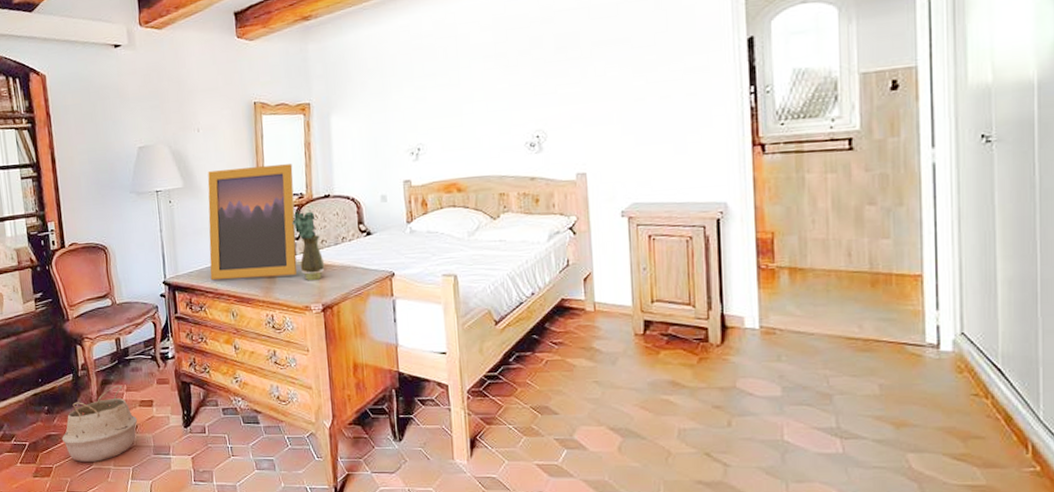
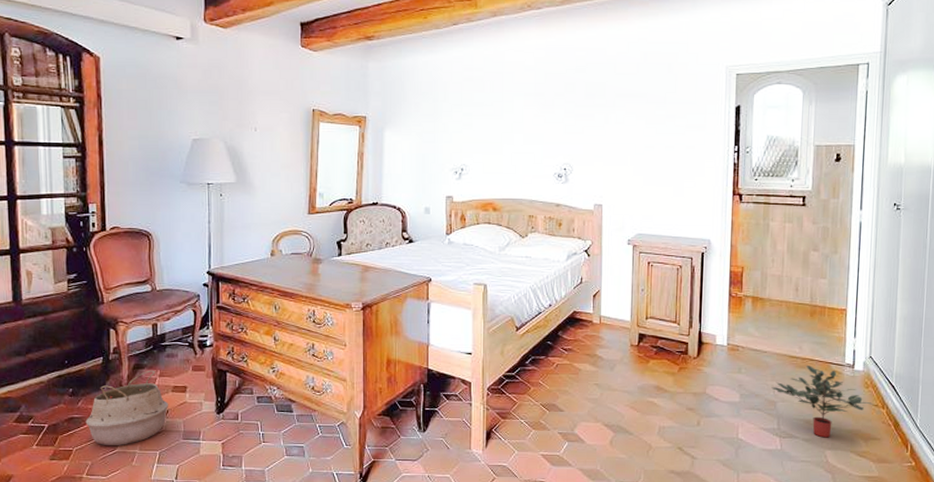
picture frame: present [207,164,298,281] -> none [255,170,345,275]
vase: present [292,208,325,281] -> none [340,212,368,281]
potted plant: none [824,348,972,438] -> present [771,366,874,438]

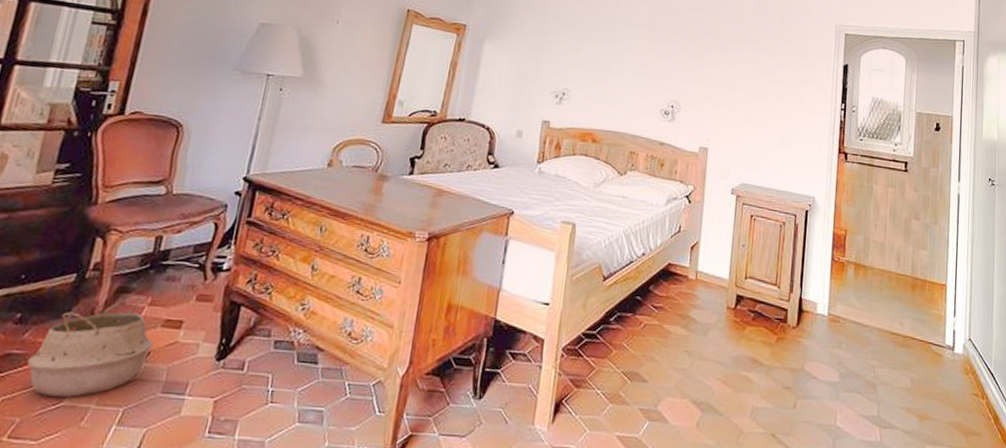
potted plant: present [771,366,874,438] -> none [872,344,974,430]

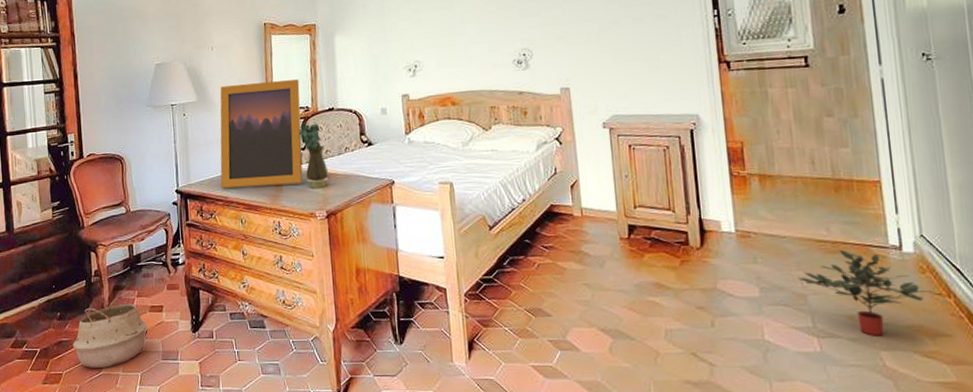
picture frame: none [304,67,433,197] -> present [220,79,303,189]
vase: none [414,125,444,206] -> present [298,121,329,189]
potted plant: none [872,344,974,430] -> present [798,250,936,336]

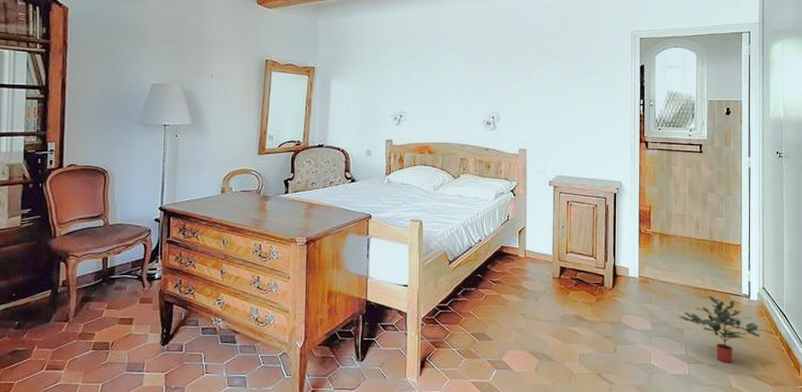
woven basket: present [72,291,148,368] -> none [29,302,115,378]
picture frame: present [220,79,303,189] -> none [206,113,294,211]
vase: present [298,121,329,189] -> none [288,153,313,217]

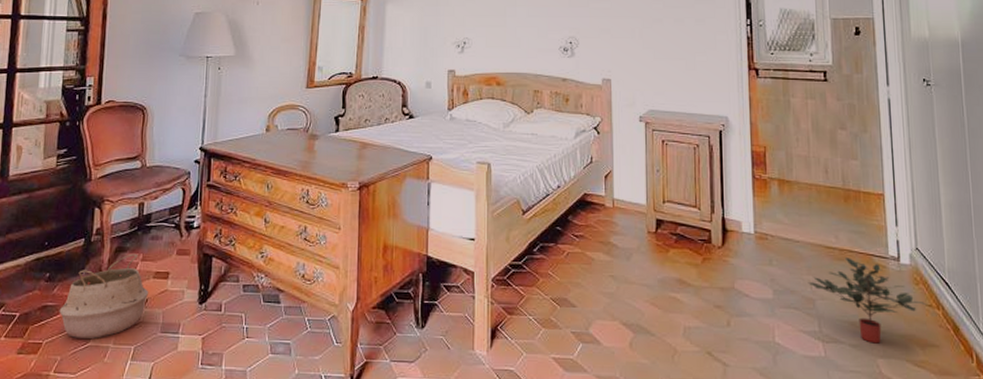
woven basket: none [29,302,115,378] -> present [59,253,149,338]

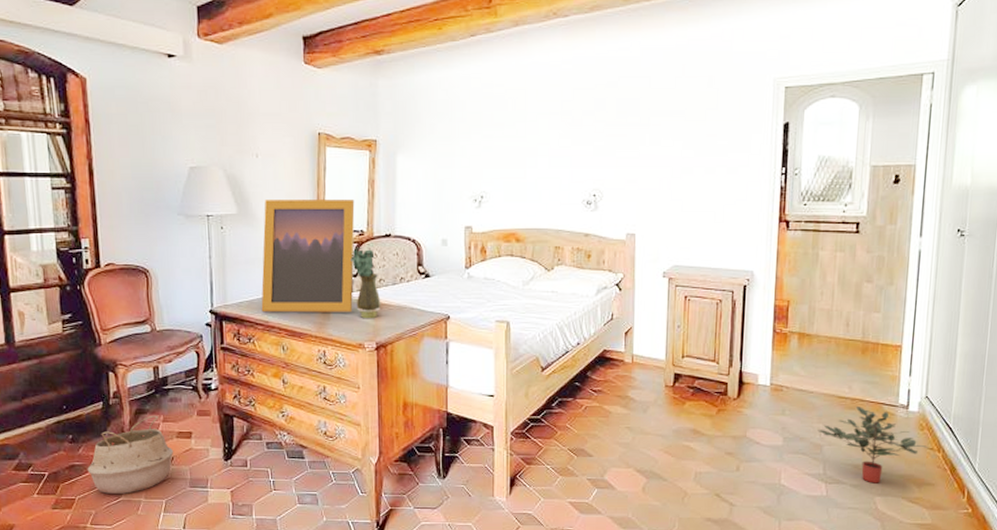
picture frame: none [249,43,345,152] -> present [261,200,355,313]
vase: none [338,86,366,159] -> present [351,245,381,319]

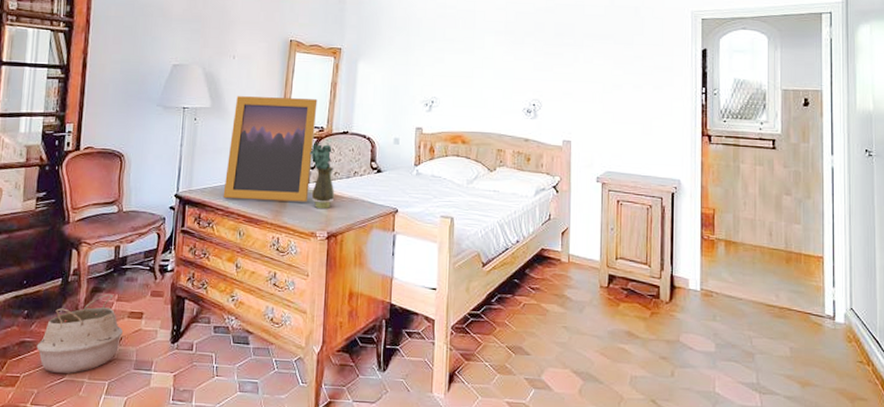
potted plant: present [817,407,929,483] -> none [748,315,858,396]

